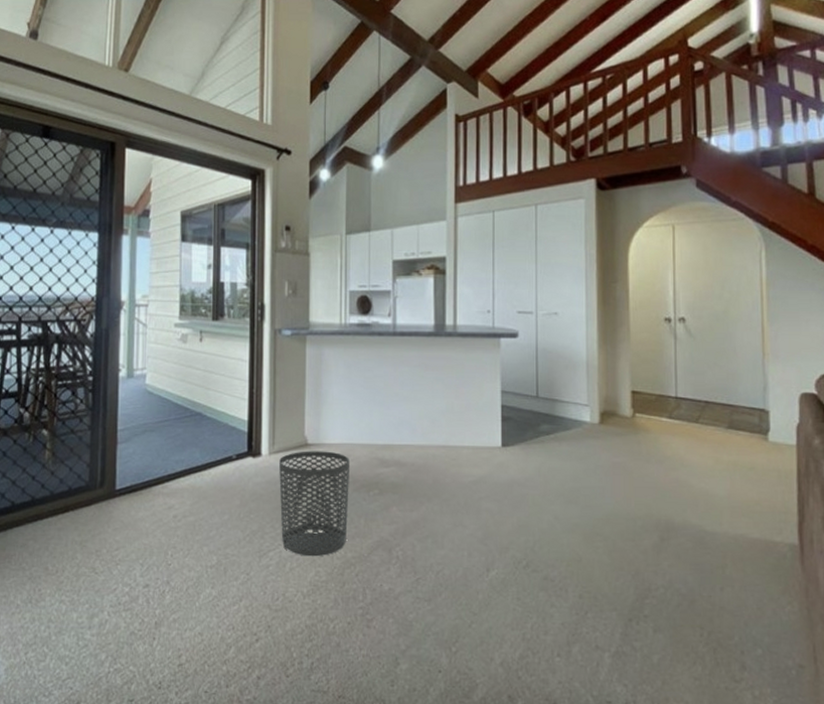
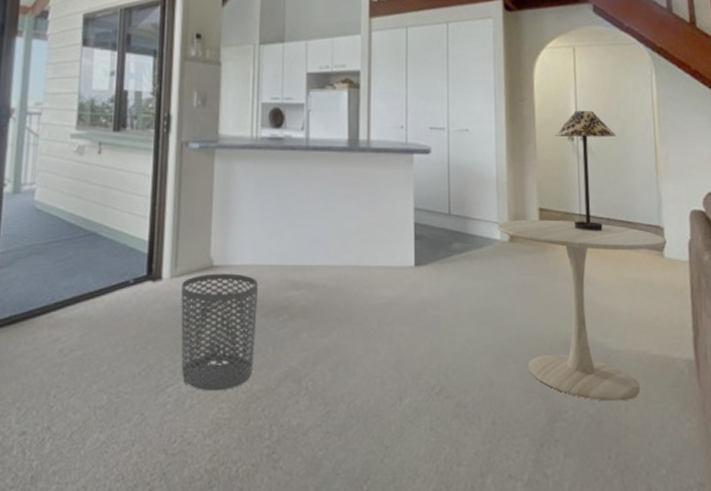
side table: none [587,402,772,582] -> present [497,219,667,402]
table lamp: none [650,290,719,414] -> present [554,110,617,232]

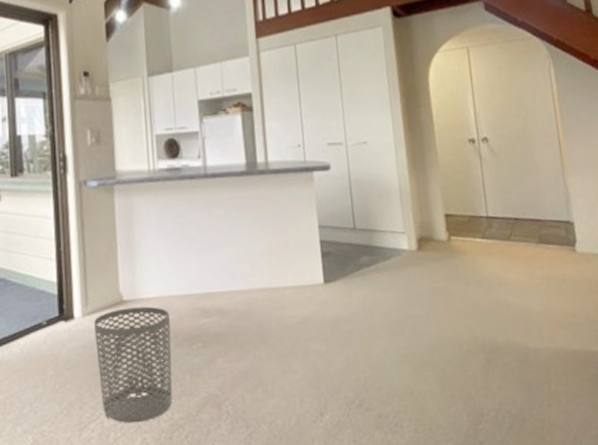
side table: present [497,219,667,402] -> none [403,224,578,401]
table lamp: present [554,110,617,232] -> none [454,110,519,233]

